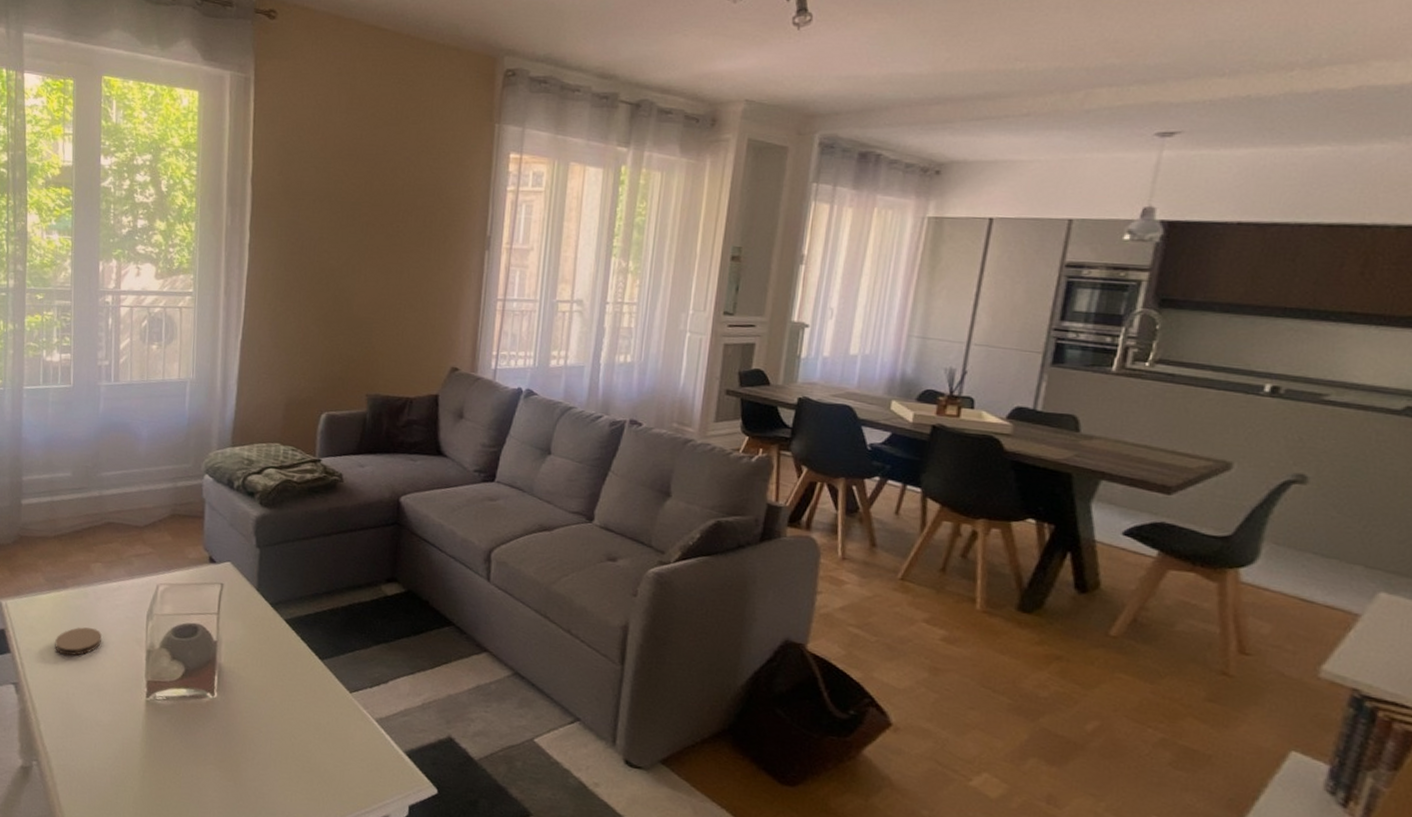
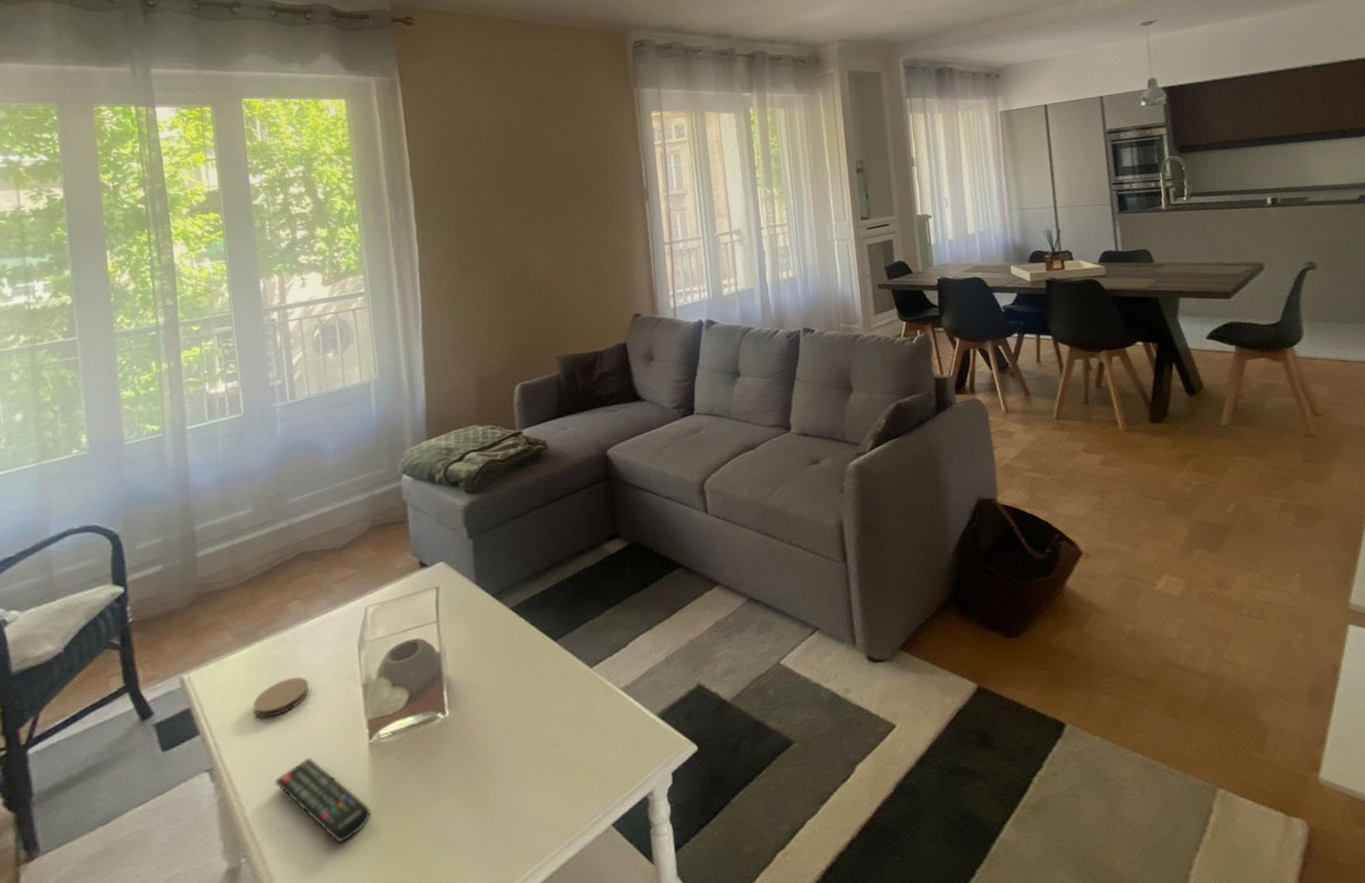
remote control: none [66,697,142,775] -> present [275,757,372,843]

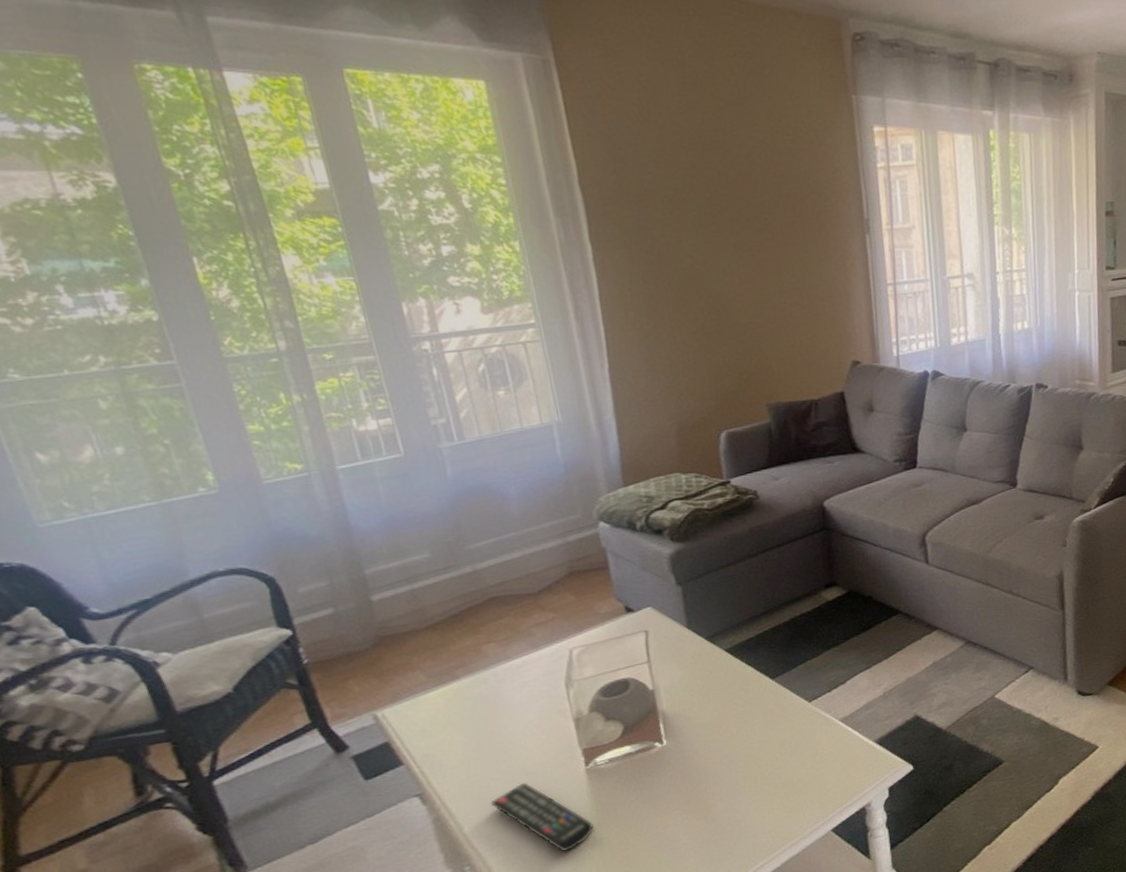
coaster: present [253,677,309,719] -> none [458,713,517,750]

